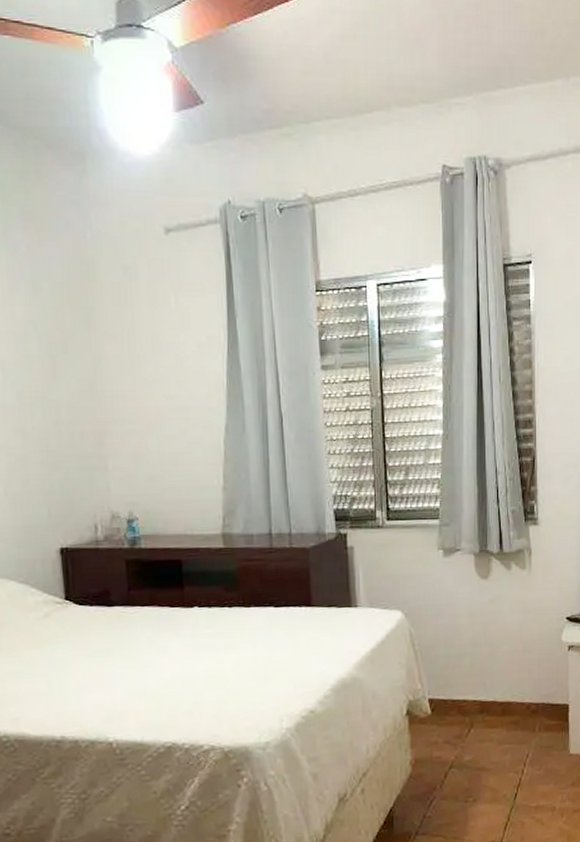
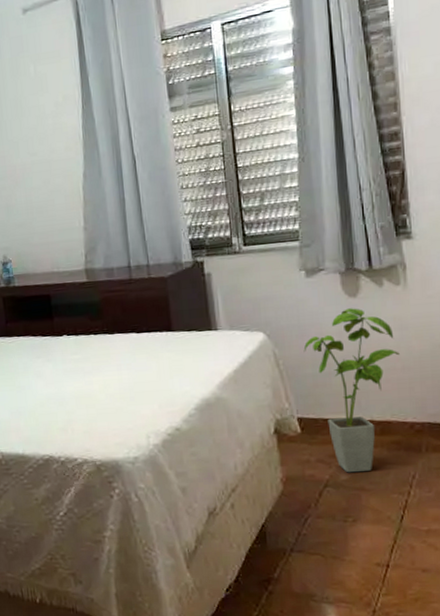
house plant: none [437,590,522,754] -> present [303,308,400,473]

